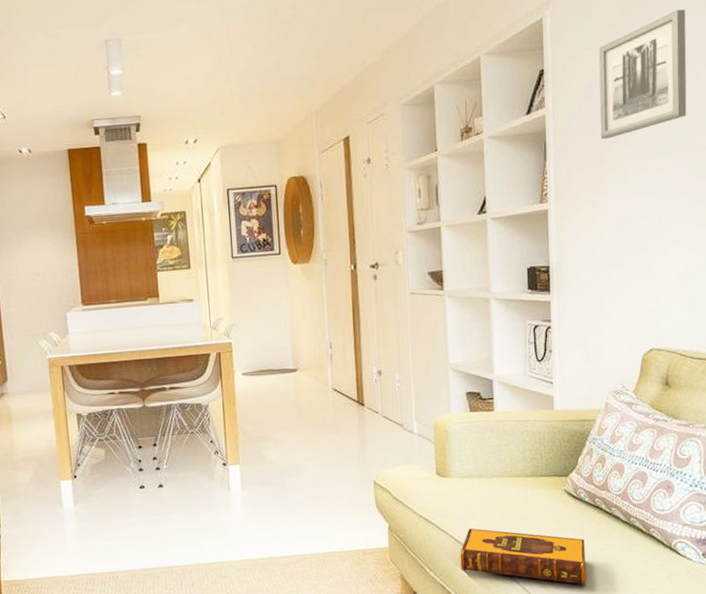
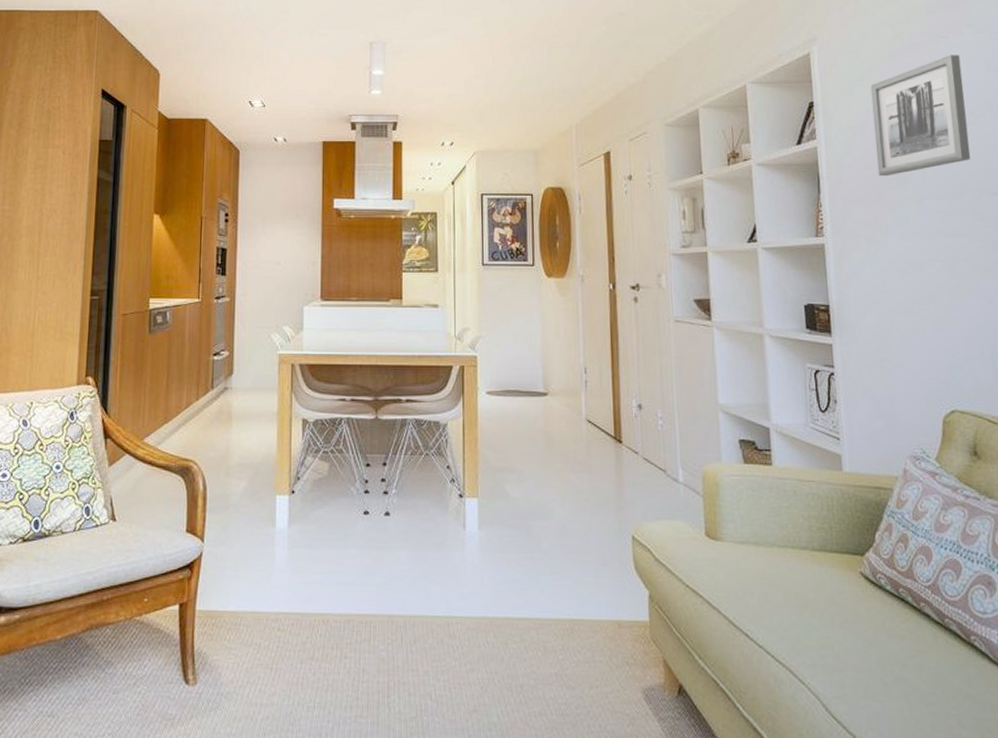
hardback book: present [460,528,586,586] -> none [735,608,895,703]

